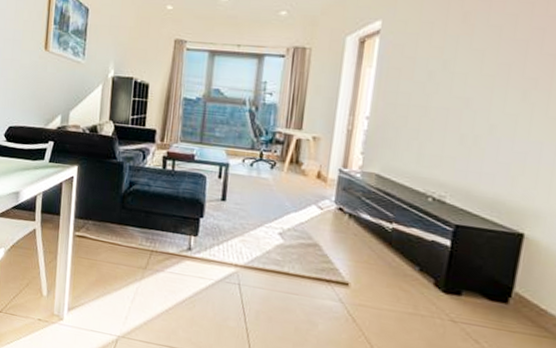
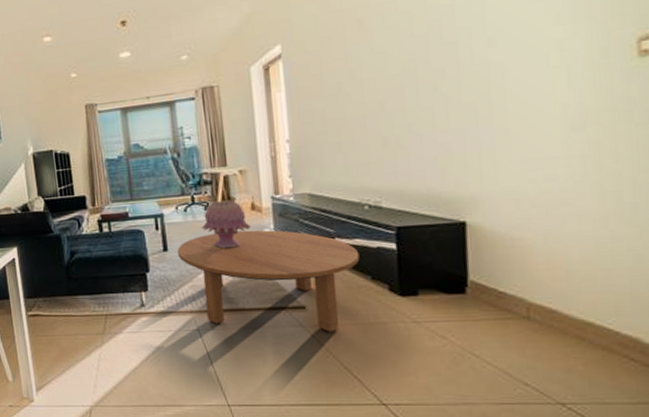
coffee table: none [235,193,413,314] -> present [177,230,360,333]
decorative vase: none [263,161,312,212] -> present [201,199,251,249]

